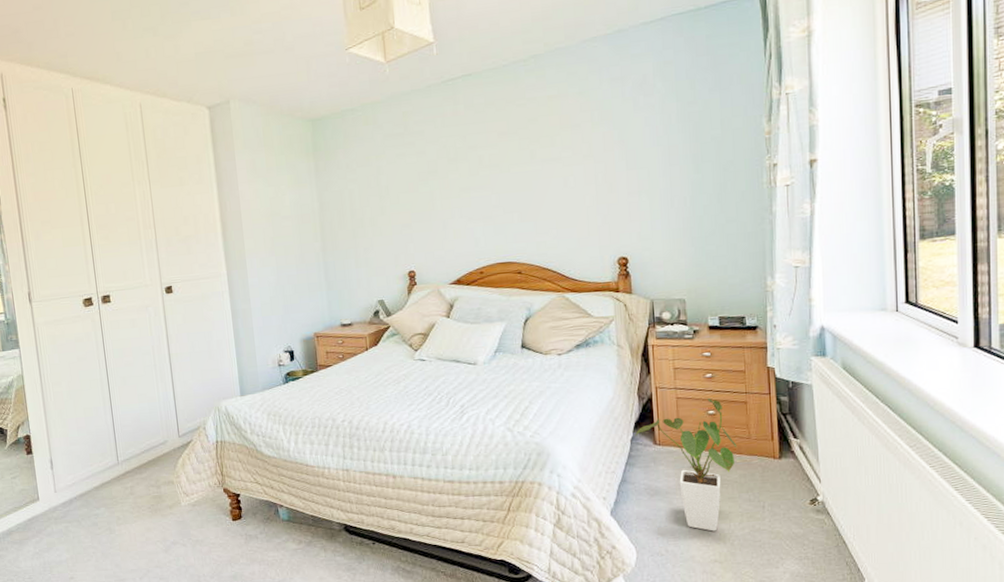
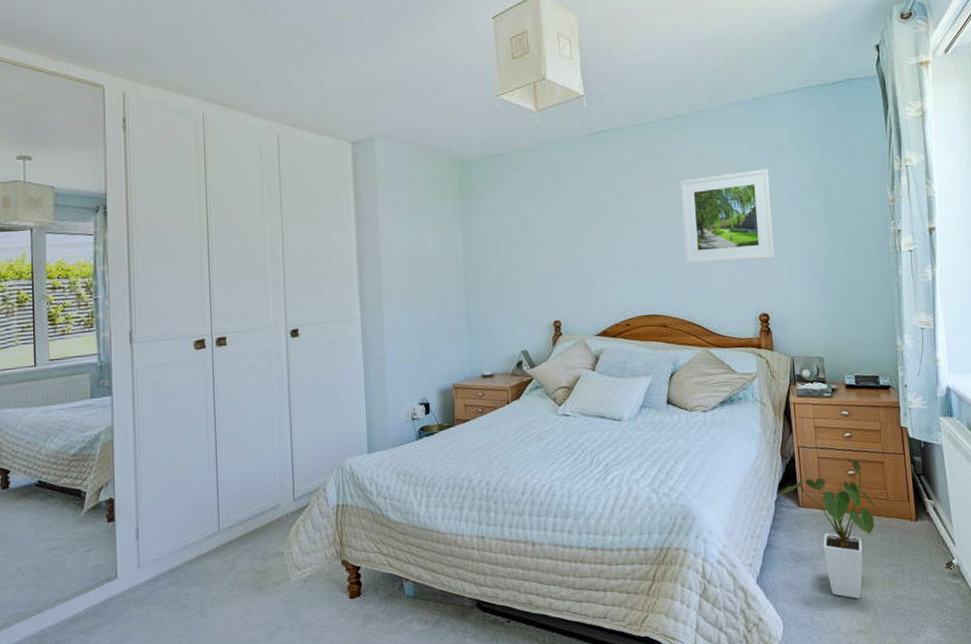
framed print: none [535,106,636,210] -> present [680,168,775,264]

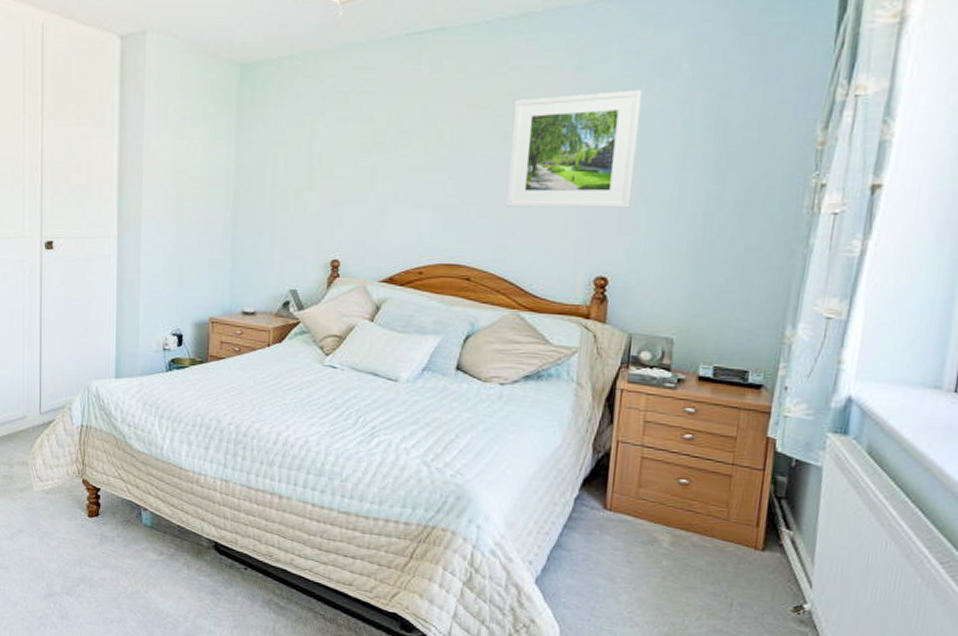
house plant: present [779,457,877,599] -> none [581,463,710,624]

